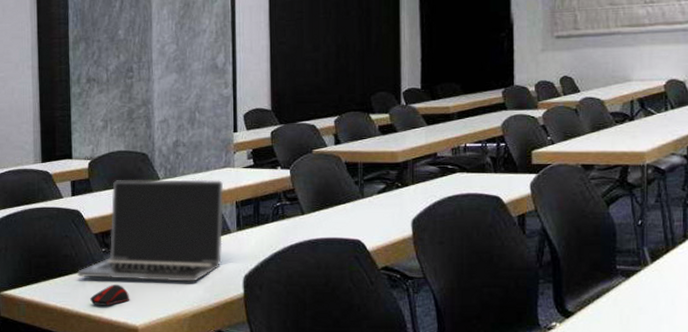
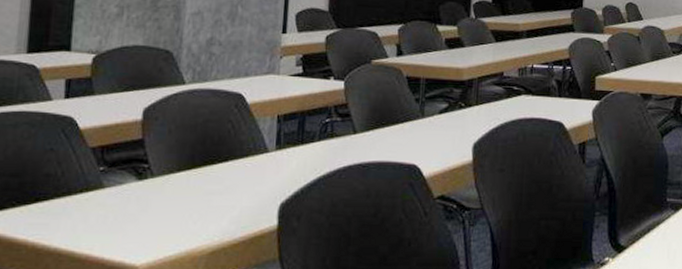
laptop: present [76,179,224,282] -> none [60,81,265,211]
computer mouse: present [89,285,130,306] -> none [75,213,131,241]

